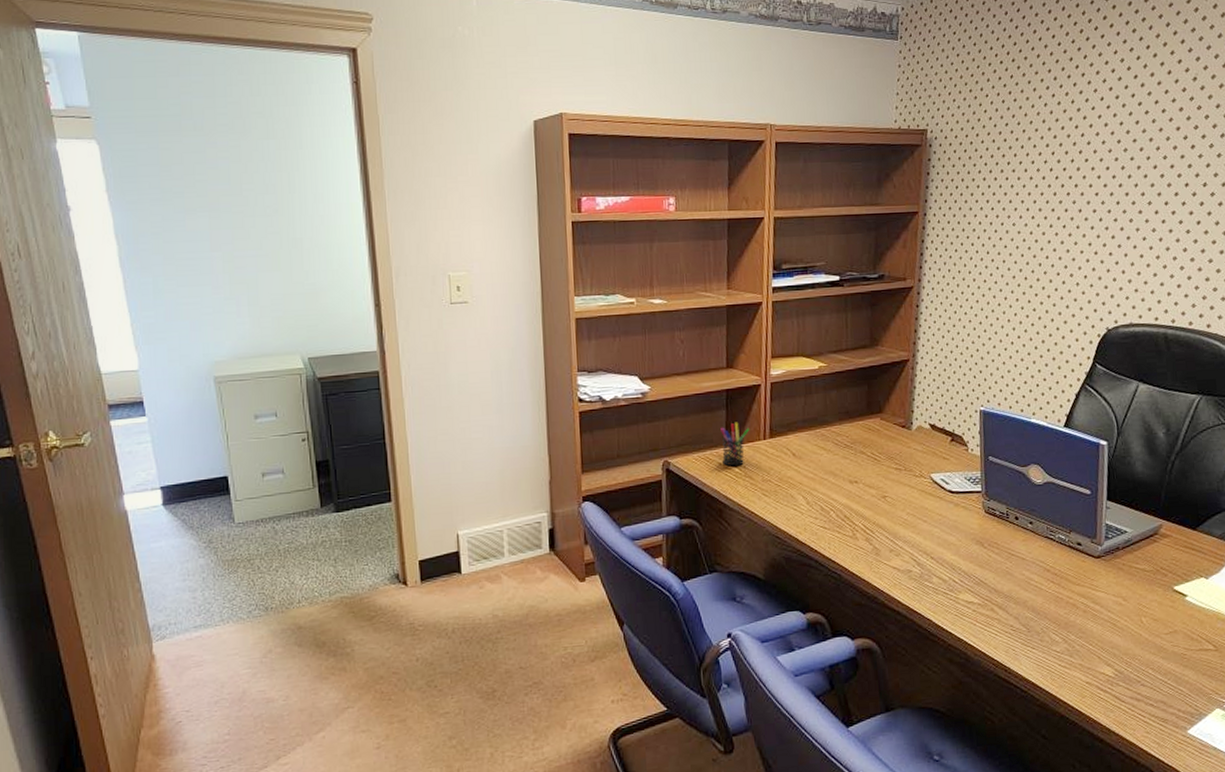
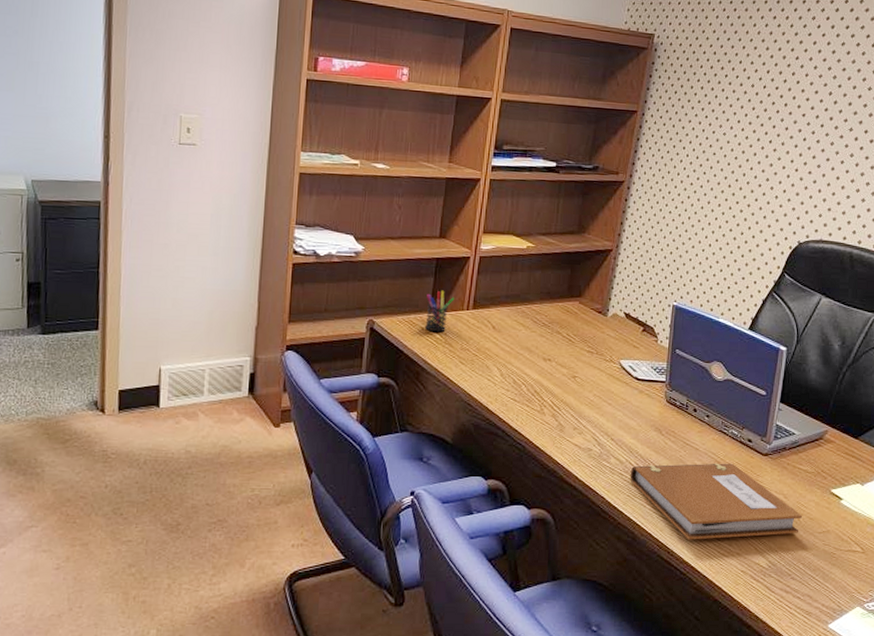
notebook: none [955,570,1145,656] -> present [630,463,802,540]

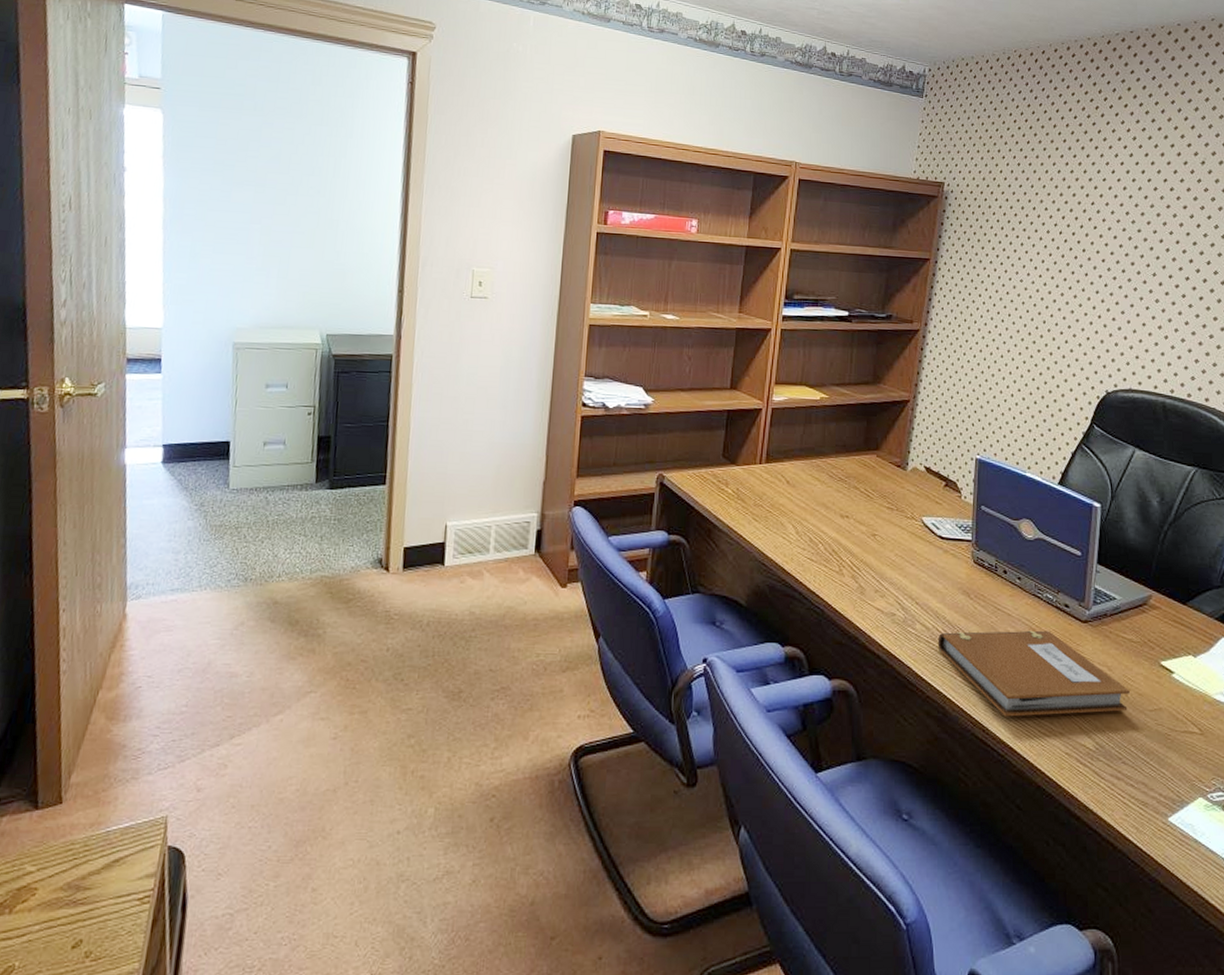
pen holder: present [425,290,455,333] -> none [717,443,747,488]

